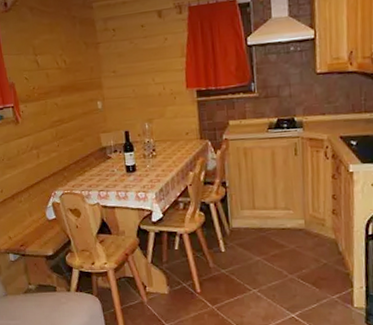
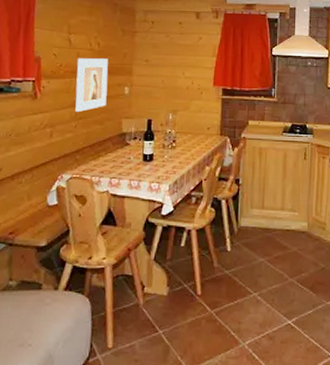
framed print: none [47,75,83,132] -> present [75,58,108,112]

